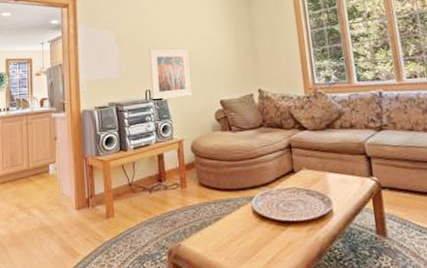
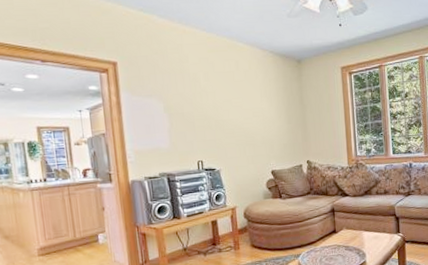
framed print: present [148,48,193,100] -> none [200,119,245,171]

